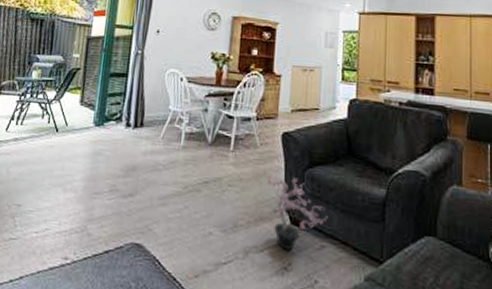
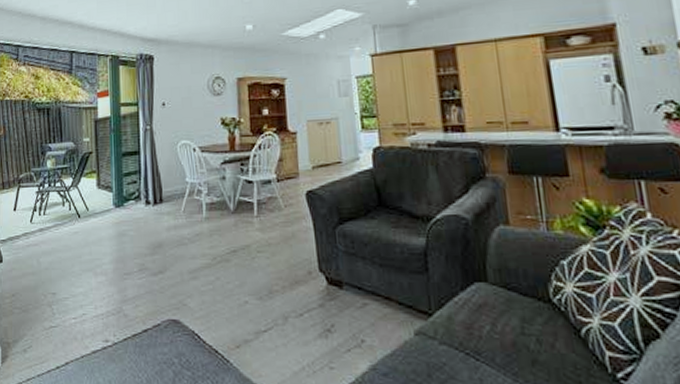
potted plant: present [267,175,328,250] -> none [296,236,367,311]

